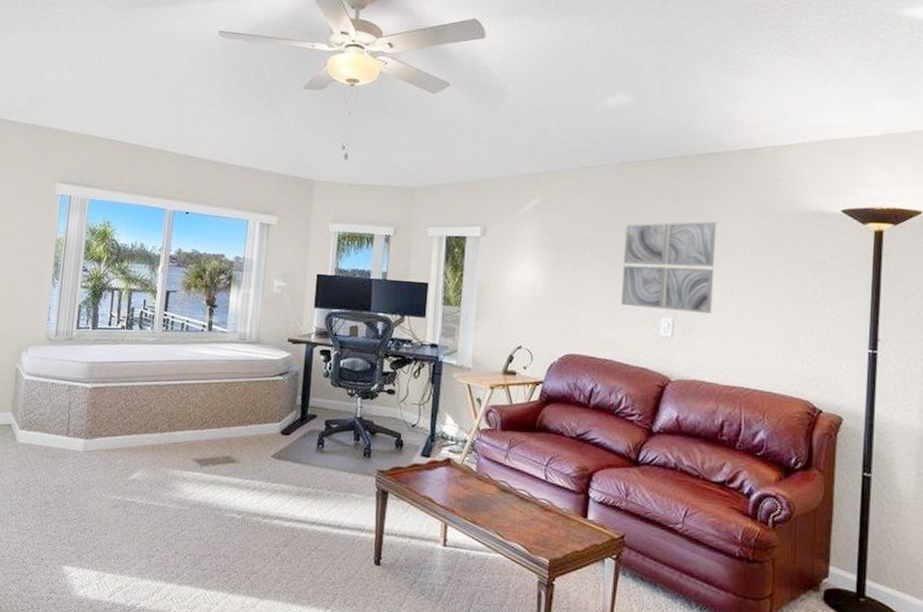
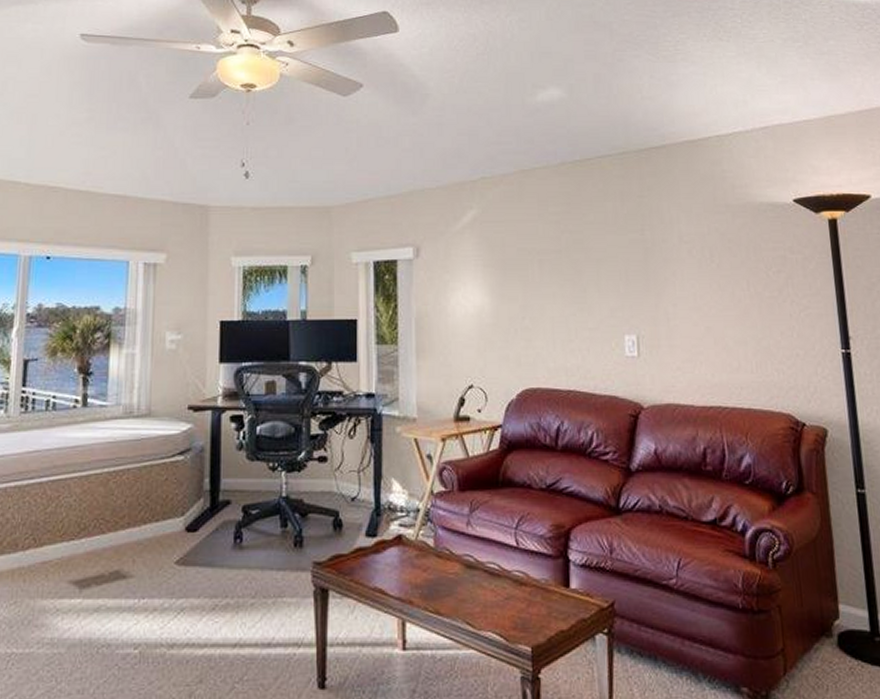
wall art: present [620,221,717,314] -> none [573,221,678,326]

